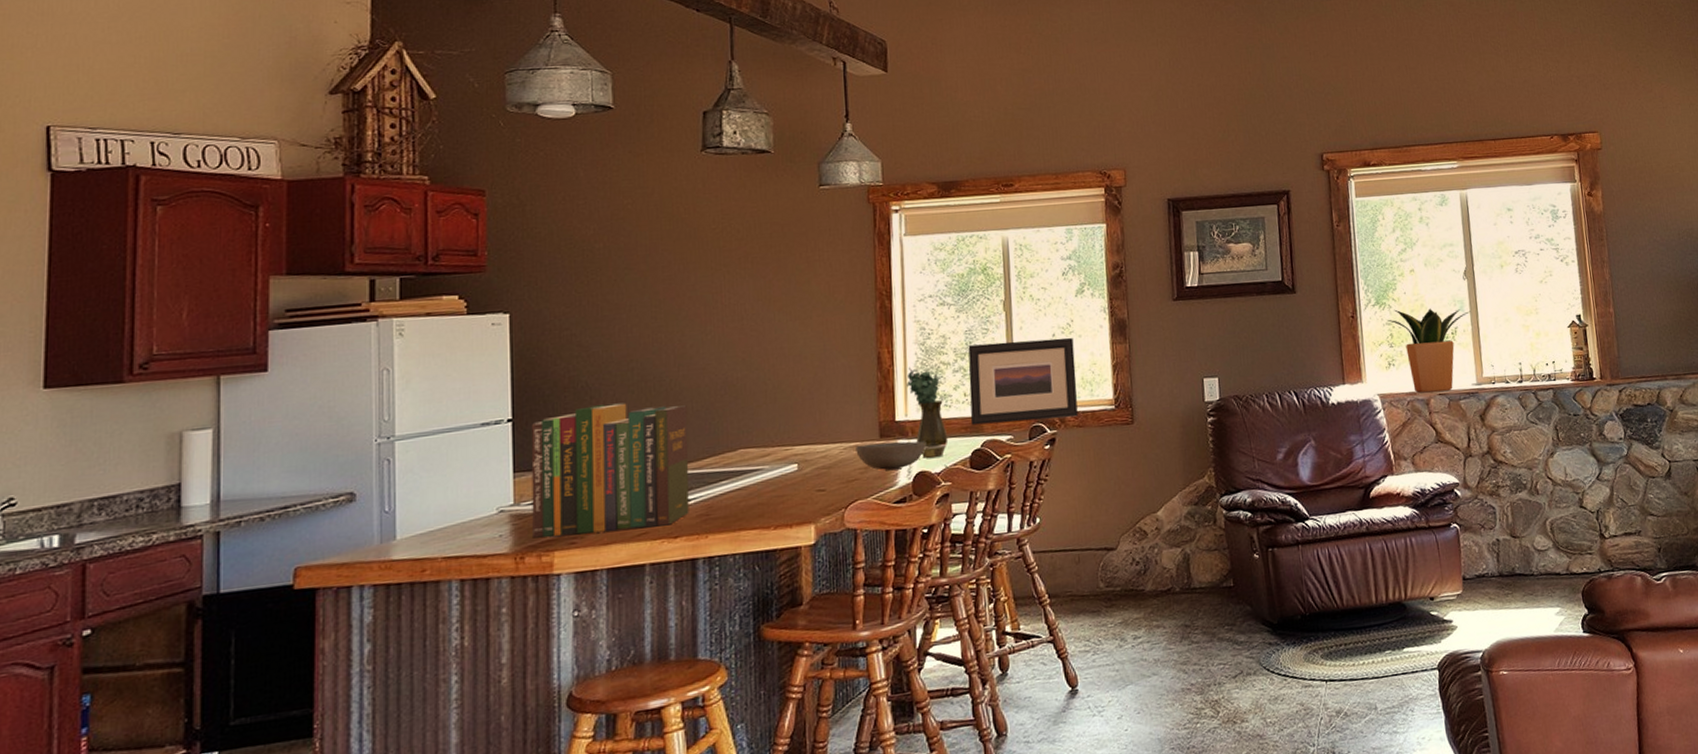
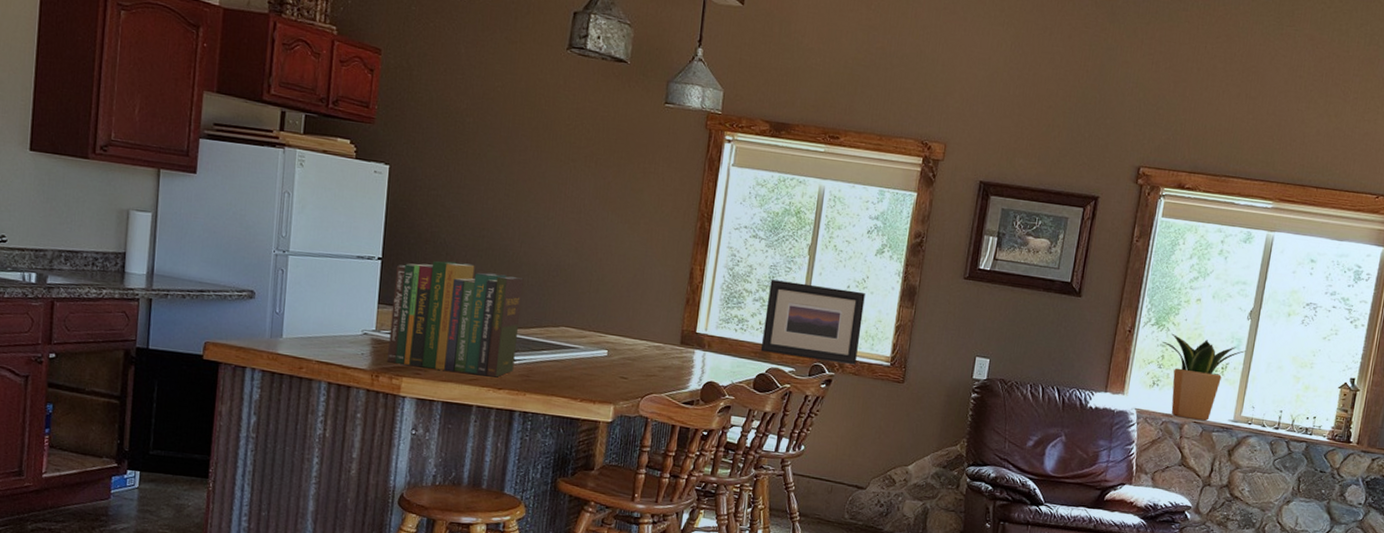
bowl: present [856,441,926,471] -> none [658,346,718,375]
vase: present [907,367,948,458] -> none [711,287,740,373]

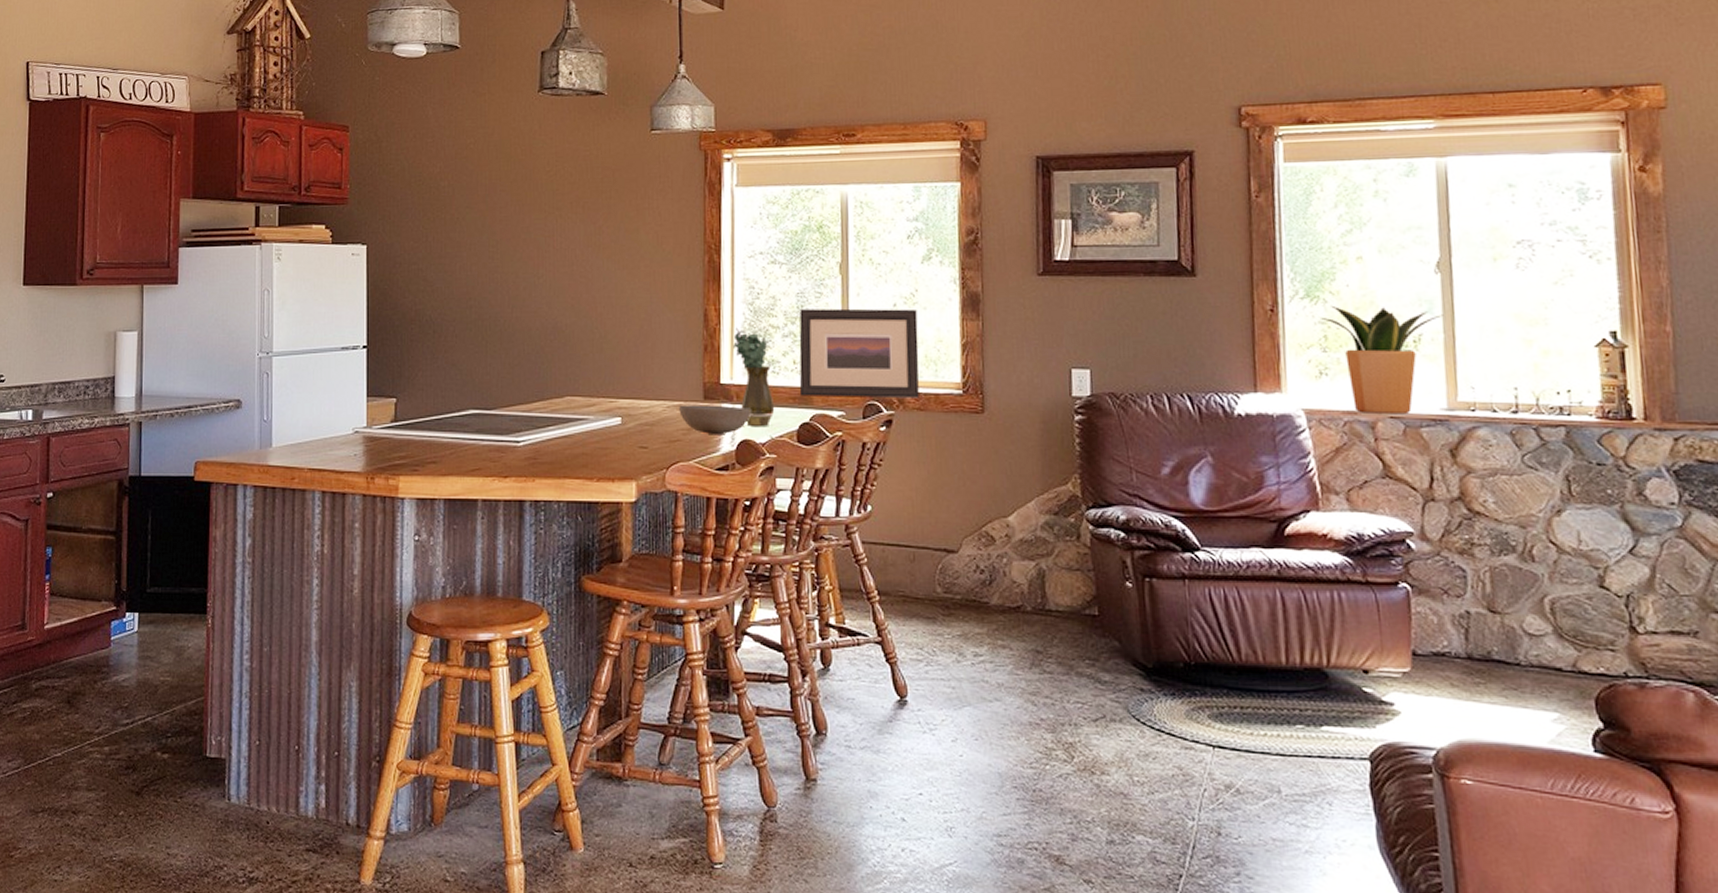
books: present [387,261,524,378] -> none [382,339,519,464]
bowl: none [658,346,718,375] -> present [679,405,751,434]
vase: none [711,287,740,373] -> present [733,327,775,426]

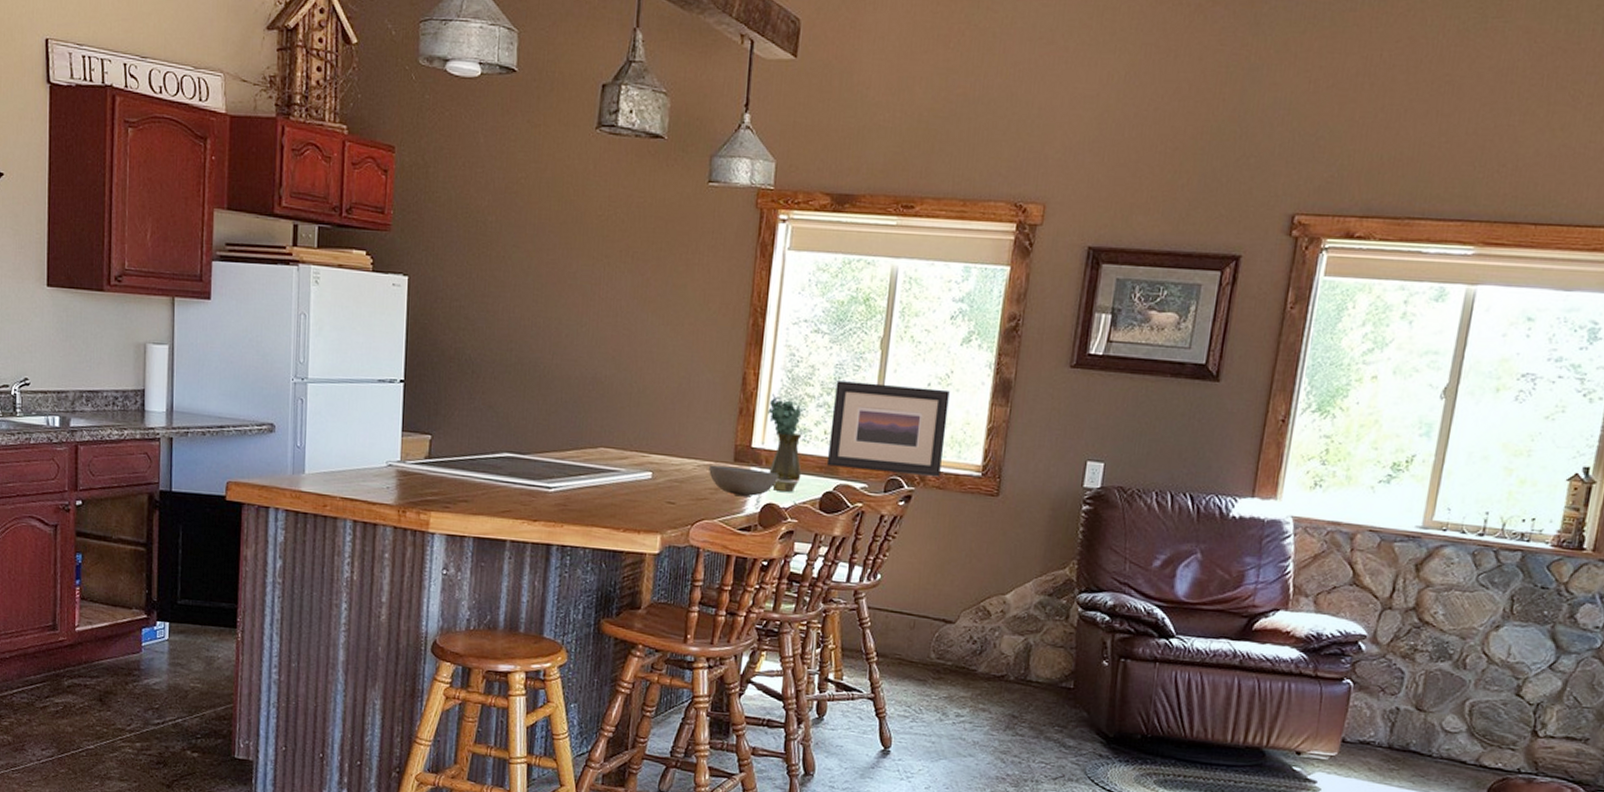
potted plant: present [1319,305,1444,415] -> none [1325,420,1439,529]

